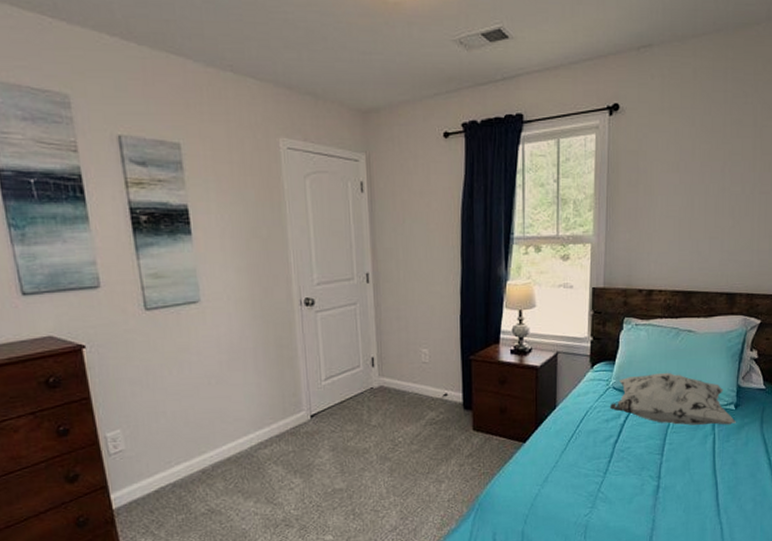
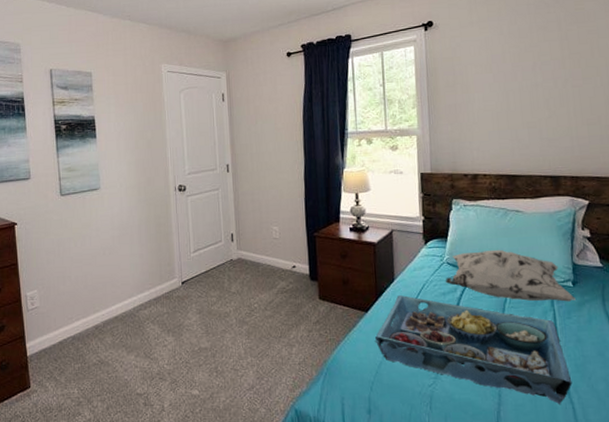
serving tray: none [531,423,723,527] -> present [374,295,572,405]

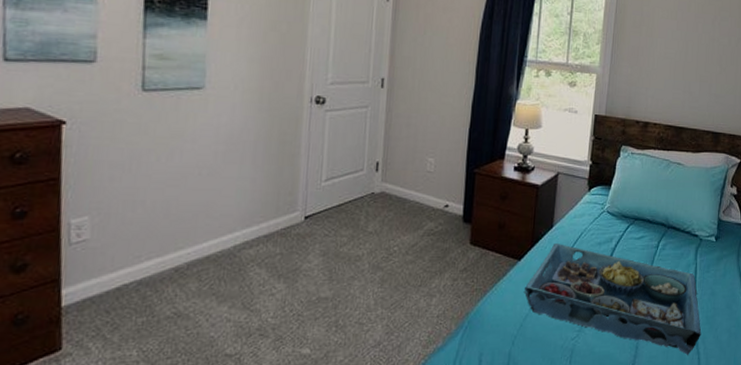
decorative pillow: present [445,249,576,302] -> none [602,201,716,256]

